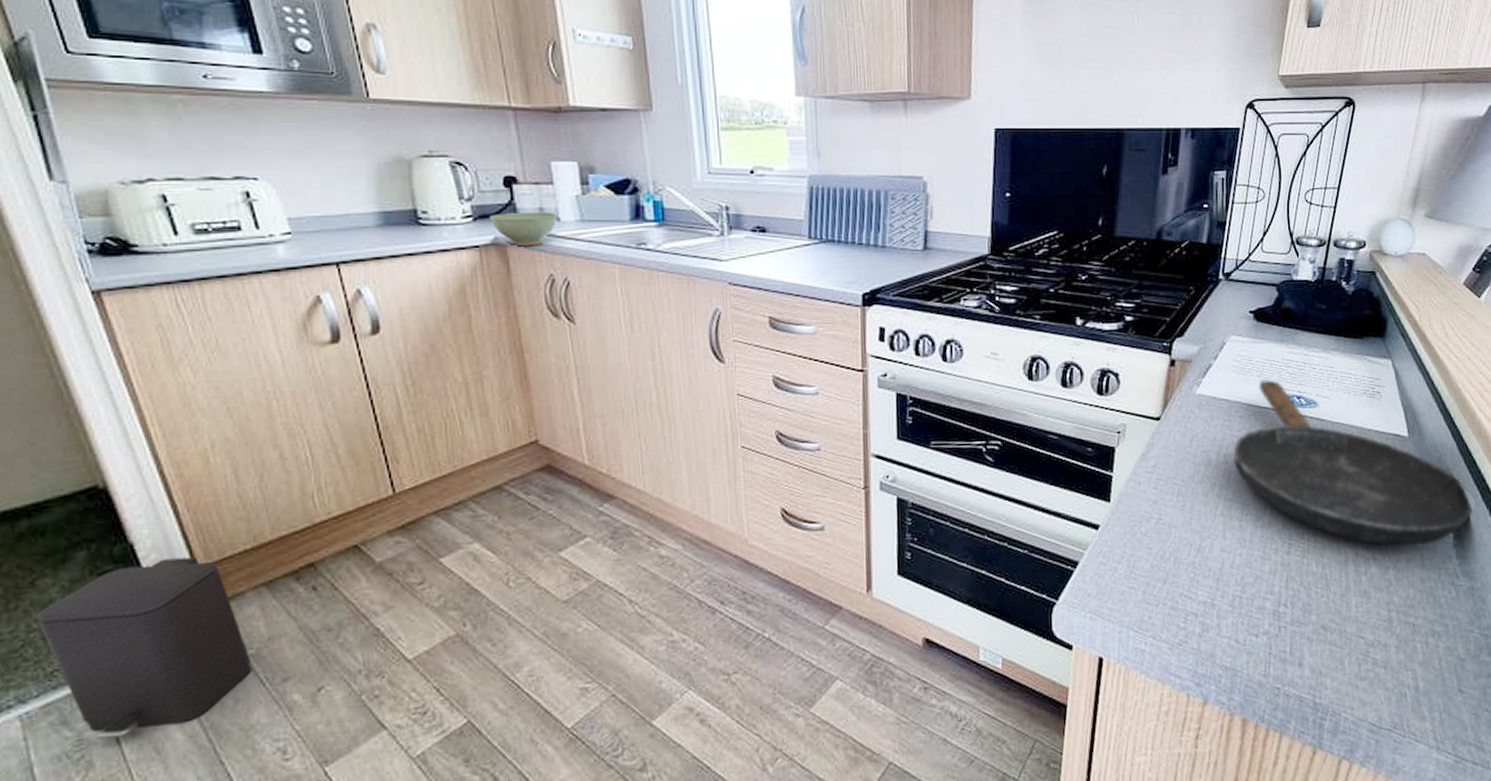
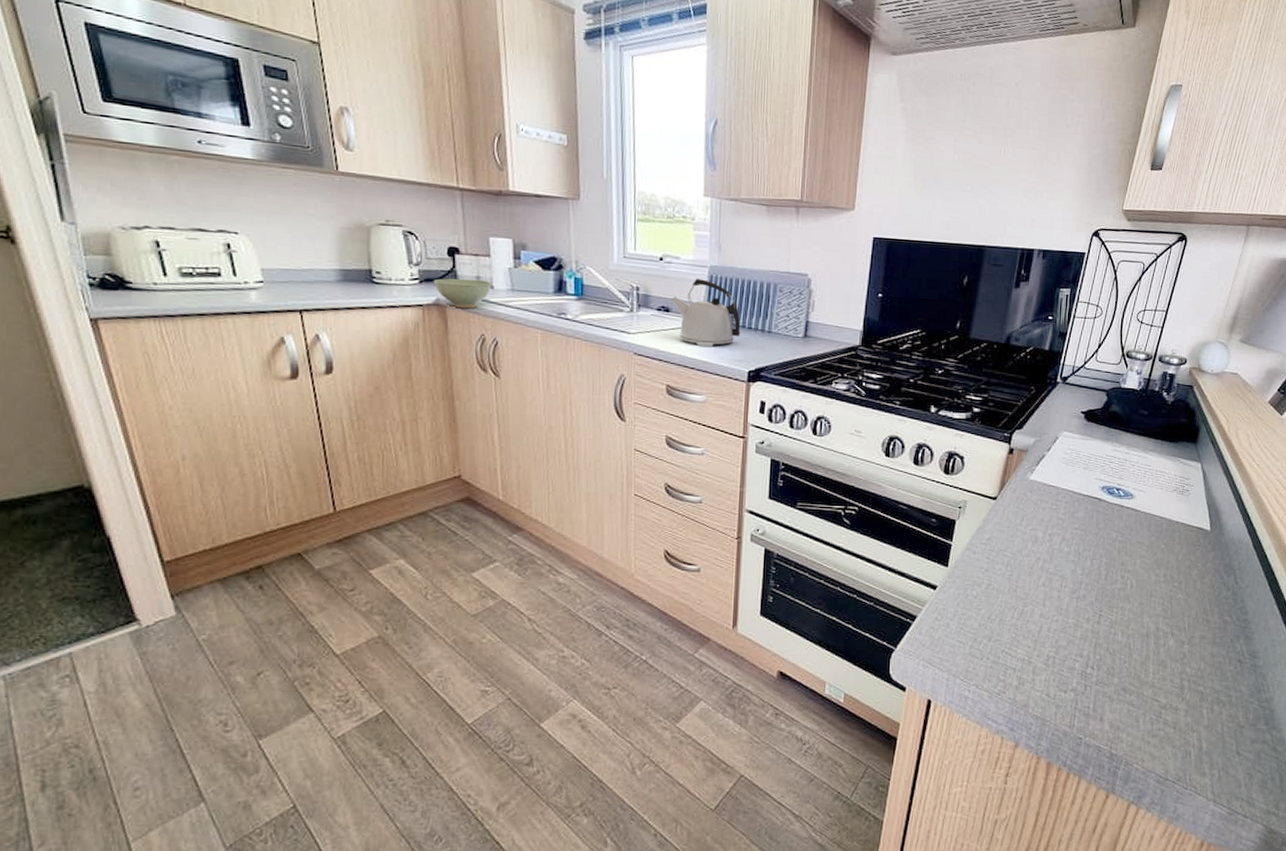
pedal bin: present [35,557,252,739] -> none [22,552,203,701]
kettle: none [766,191,850,270] -> present [670,279,741,348]
frying pan: present [1232,380,1474,547] -> none [1056,472,1262,625]

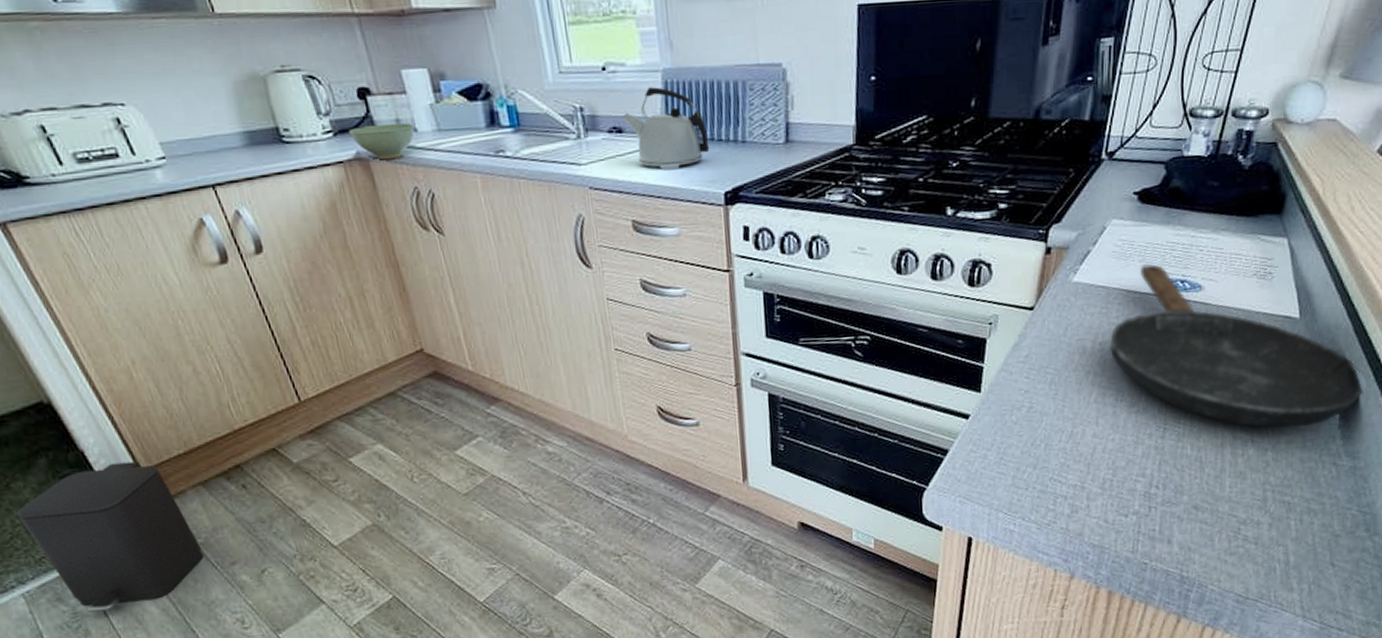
pedal bin: none [22,552,203,701] -> present [16,461,204,612]
frying pan: none [1056,472,1262,625] -> present [1108,264,1365,429]

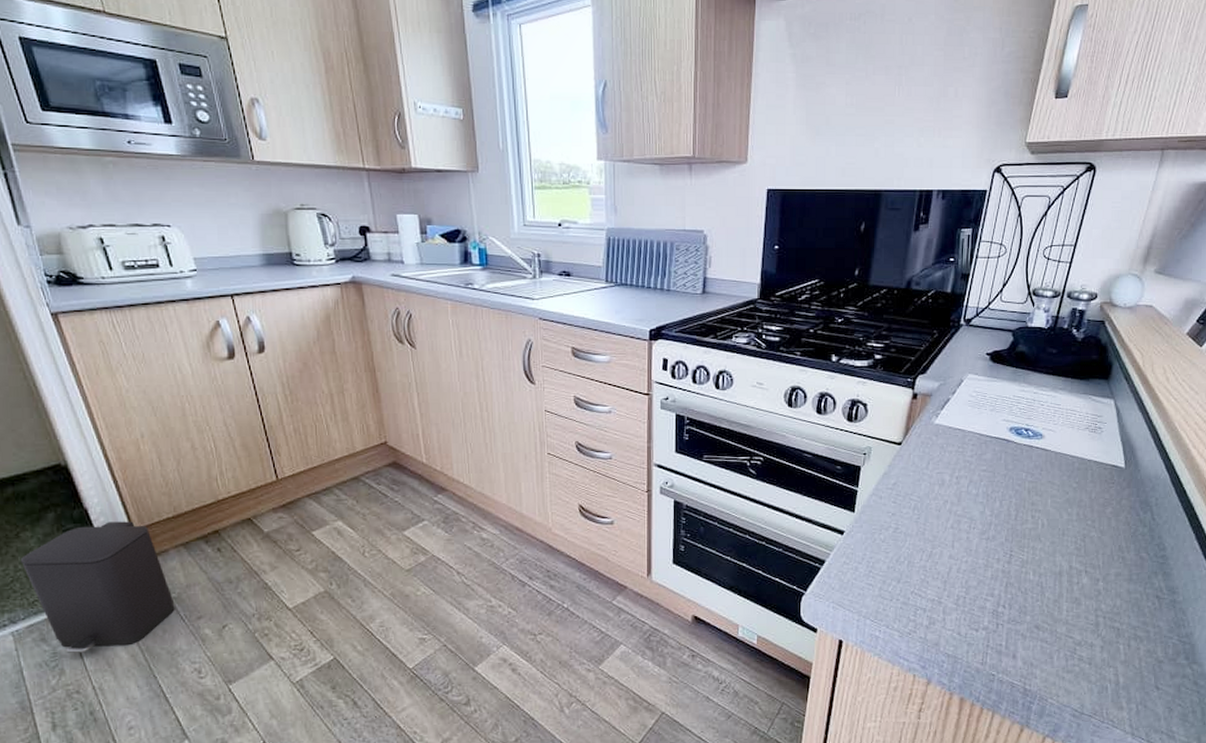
bowl: present [348,122,415,160] -> none [348,255,402,285]
kettle: present [621,87,710,170] -> none [571,242,640,309]
frying pan: present [1108,264,1365,429] -> none [964,413,1181,562]

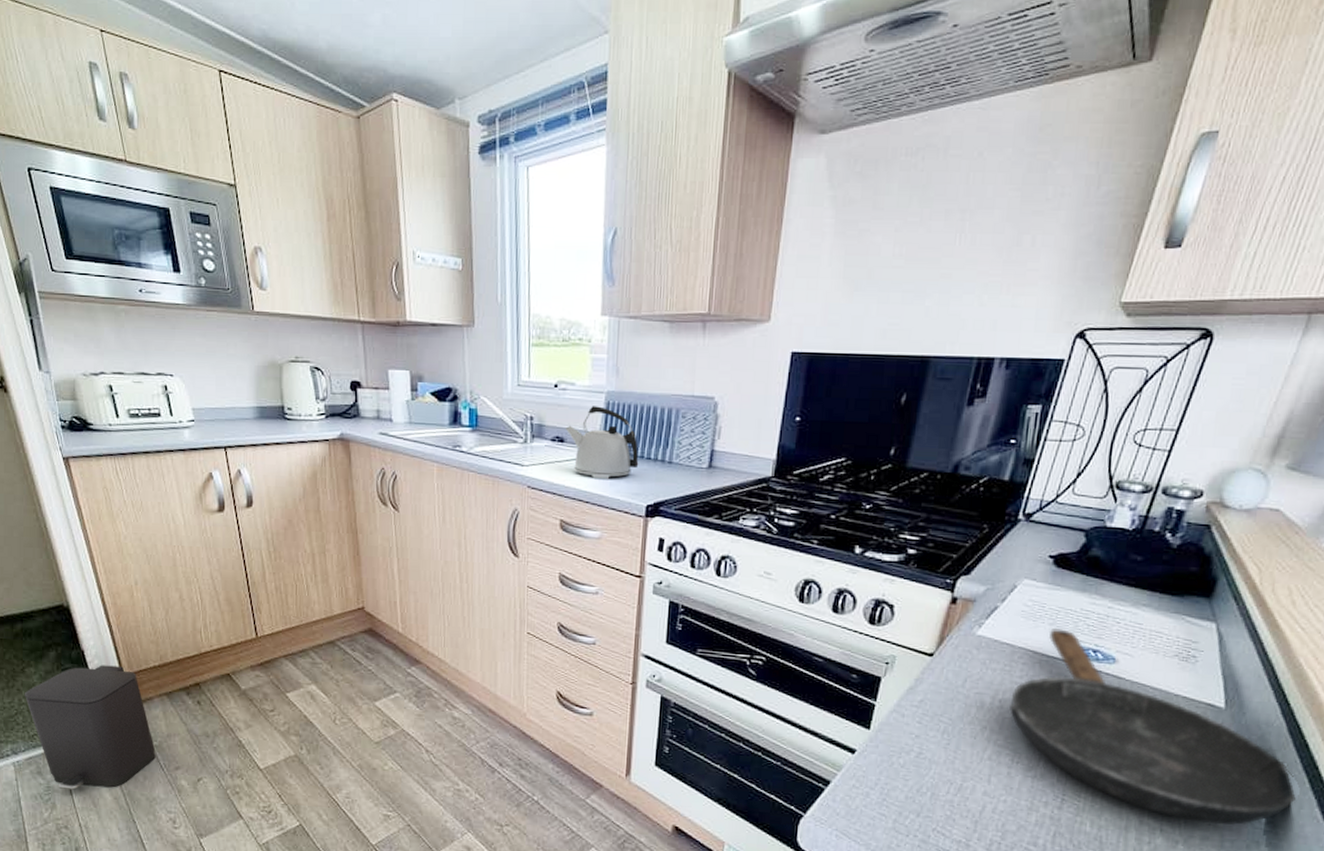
kettle: none [571,242,640,309] -> present [565,406,639,480]
frying pan: none [964,413,1181,562] -> present [1008,628,1298,825]

